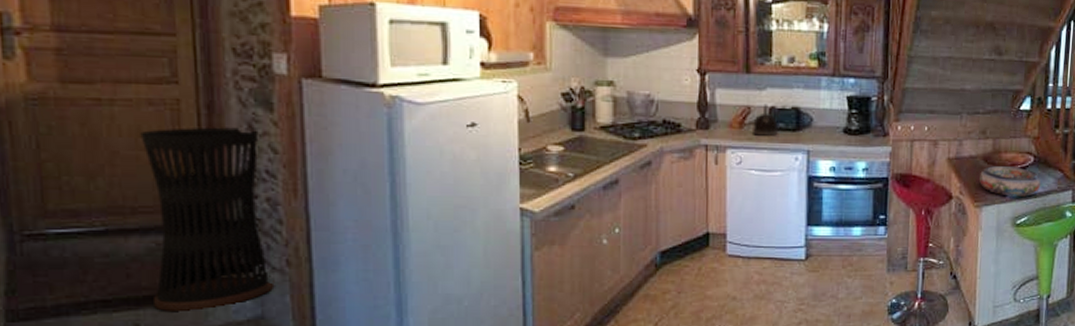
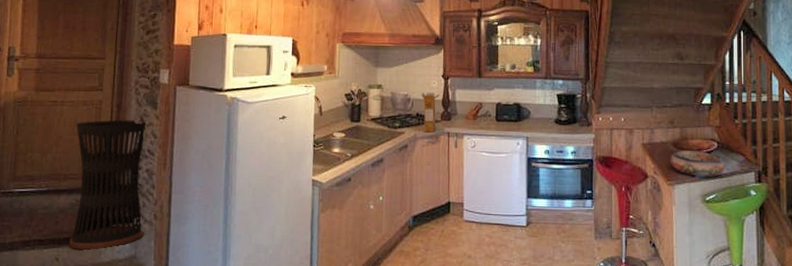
cereal box: none [669,92,694,145] -> present [422,93,440,133]
kettle: present [753,103,778,137] -> none [484,100,503,127]

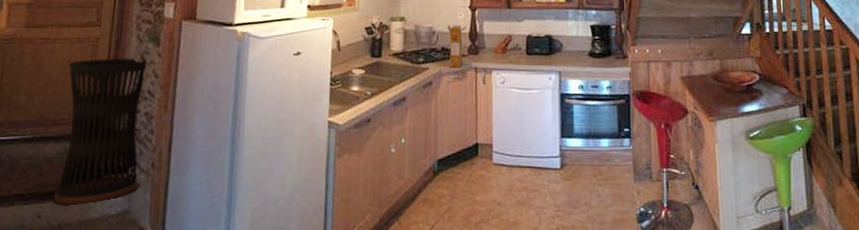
bowl: present [670,150,726,177] -> none [710,84,769,112]

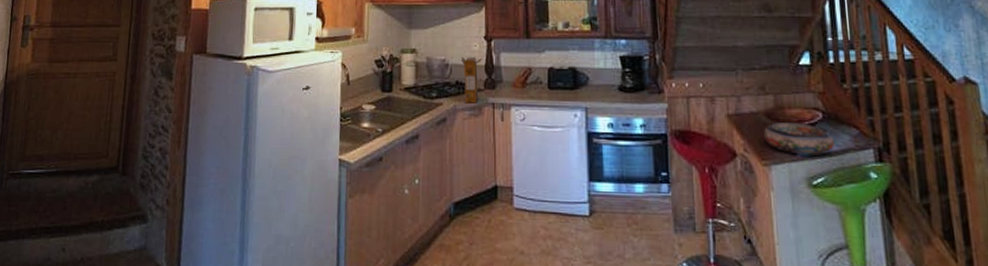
umbrella stand: present [53,58,149,205] -> none [76,92,163,240]
bowl: none [710,84,769,112] -> present [763,122,836,155]

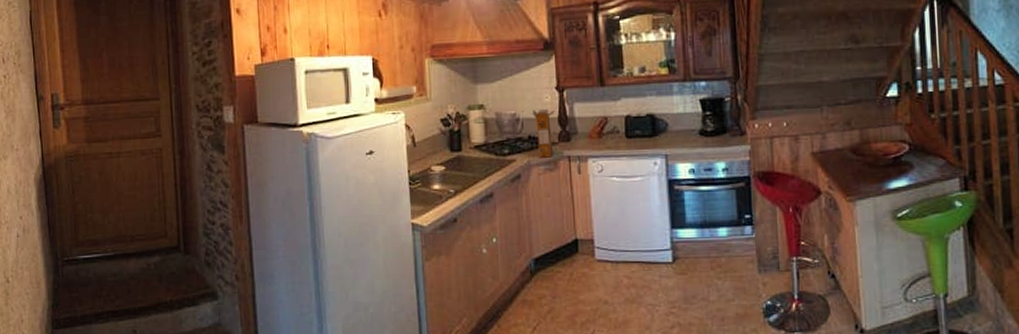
bowl: present [763,122,836,155] -> none [848,156,921,188]

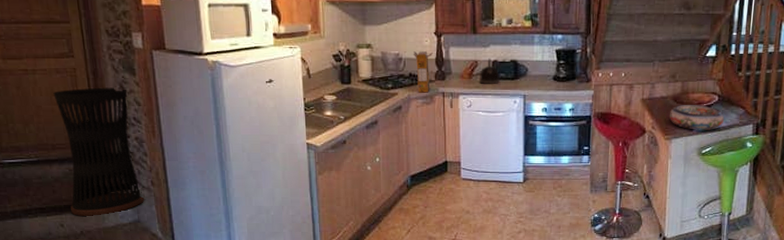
umbrella stand: none [137,167,228,319] -> present [53,87,145,216]
kettle: none [611,113,635,145] -> present [480,58,500,85]
bowl: none [848,156,921,188] -> present [668,105,725,130]

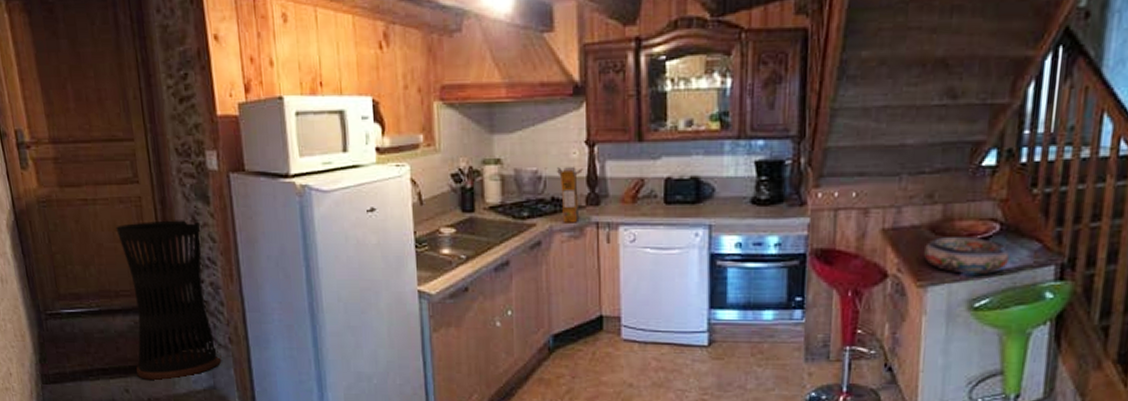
kettle: present [480,58,500,85] -> none [647,174,675,212]

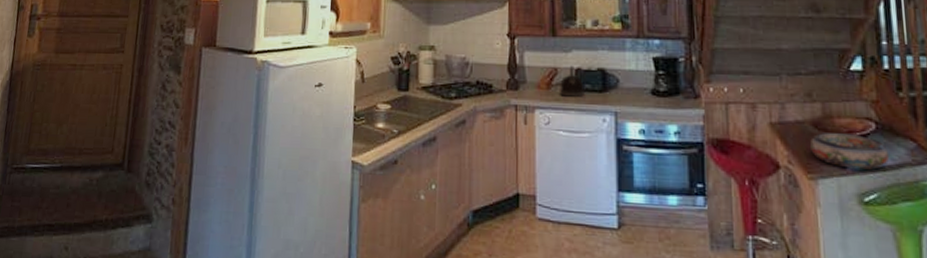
umbrella stand: present [116,220,222,380] -> none [80,86,170,239]
cereal box: present [557,167,583,223] -> none [482,55,505,105]
kettle: none [647,174,675,212] -> present [560,65,584,98]

